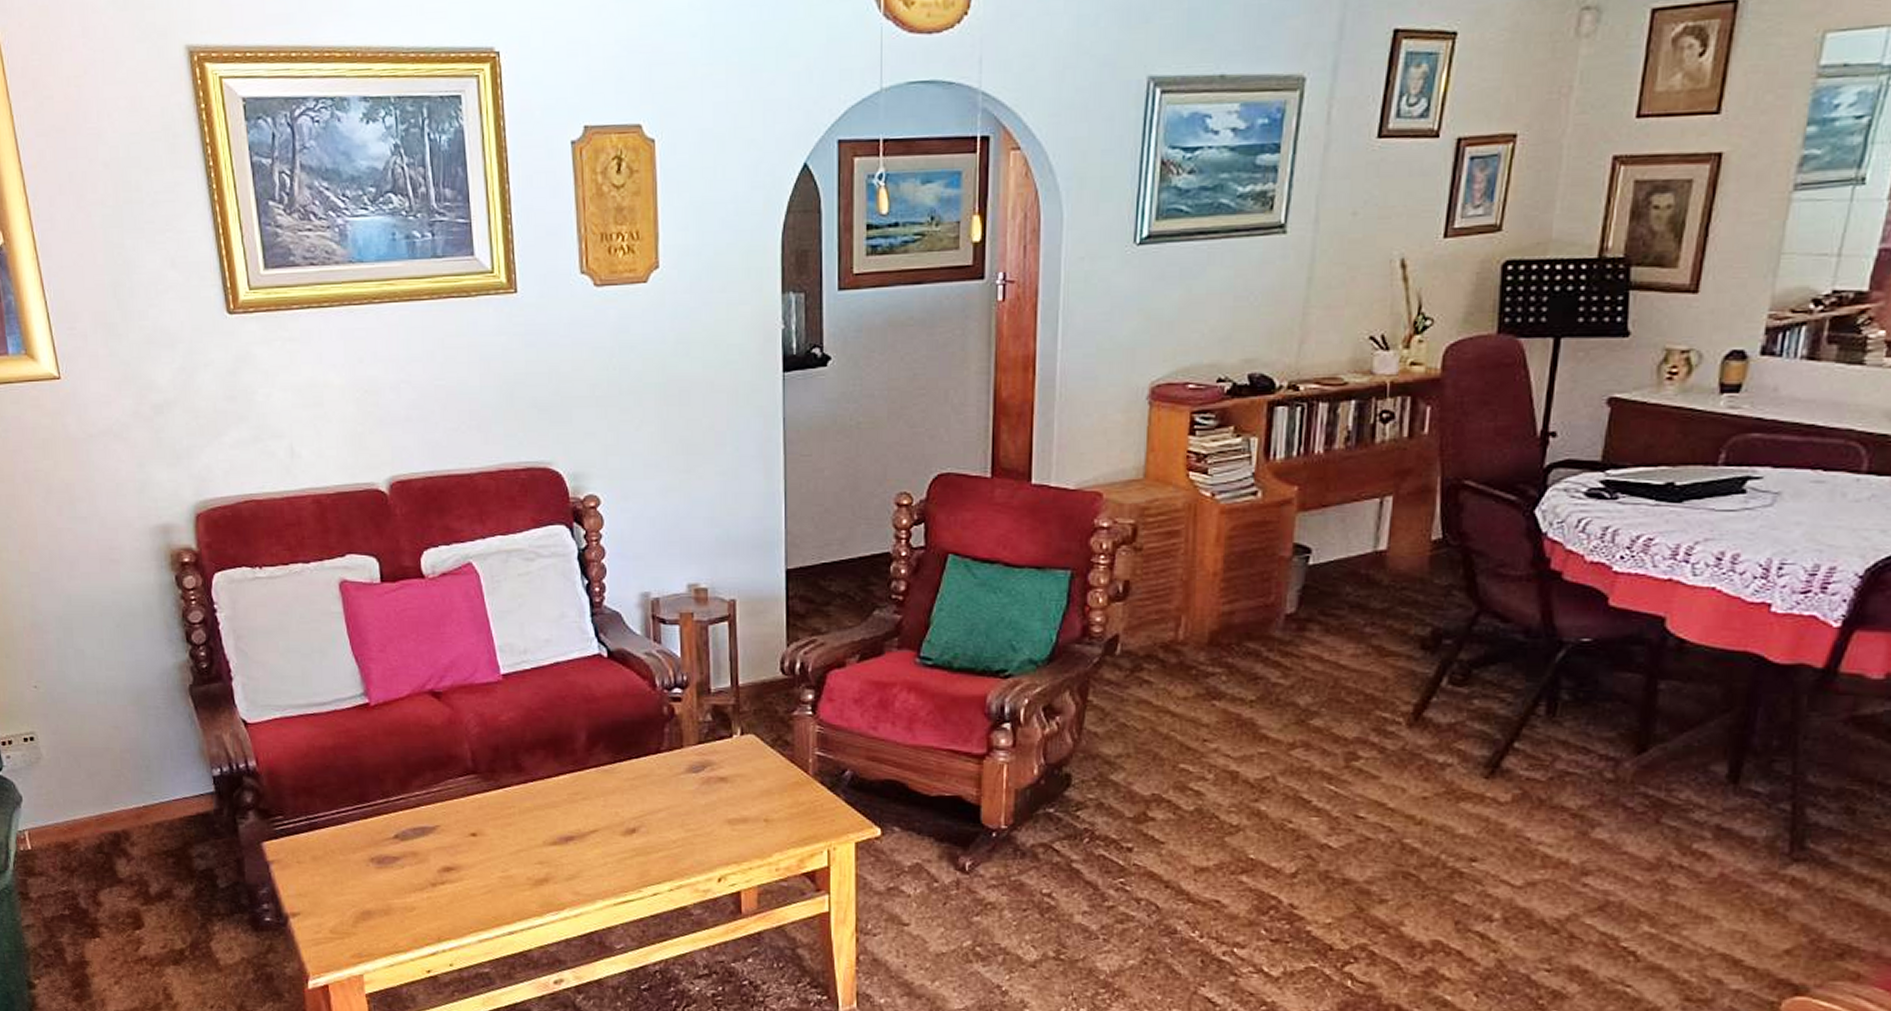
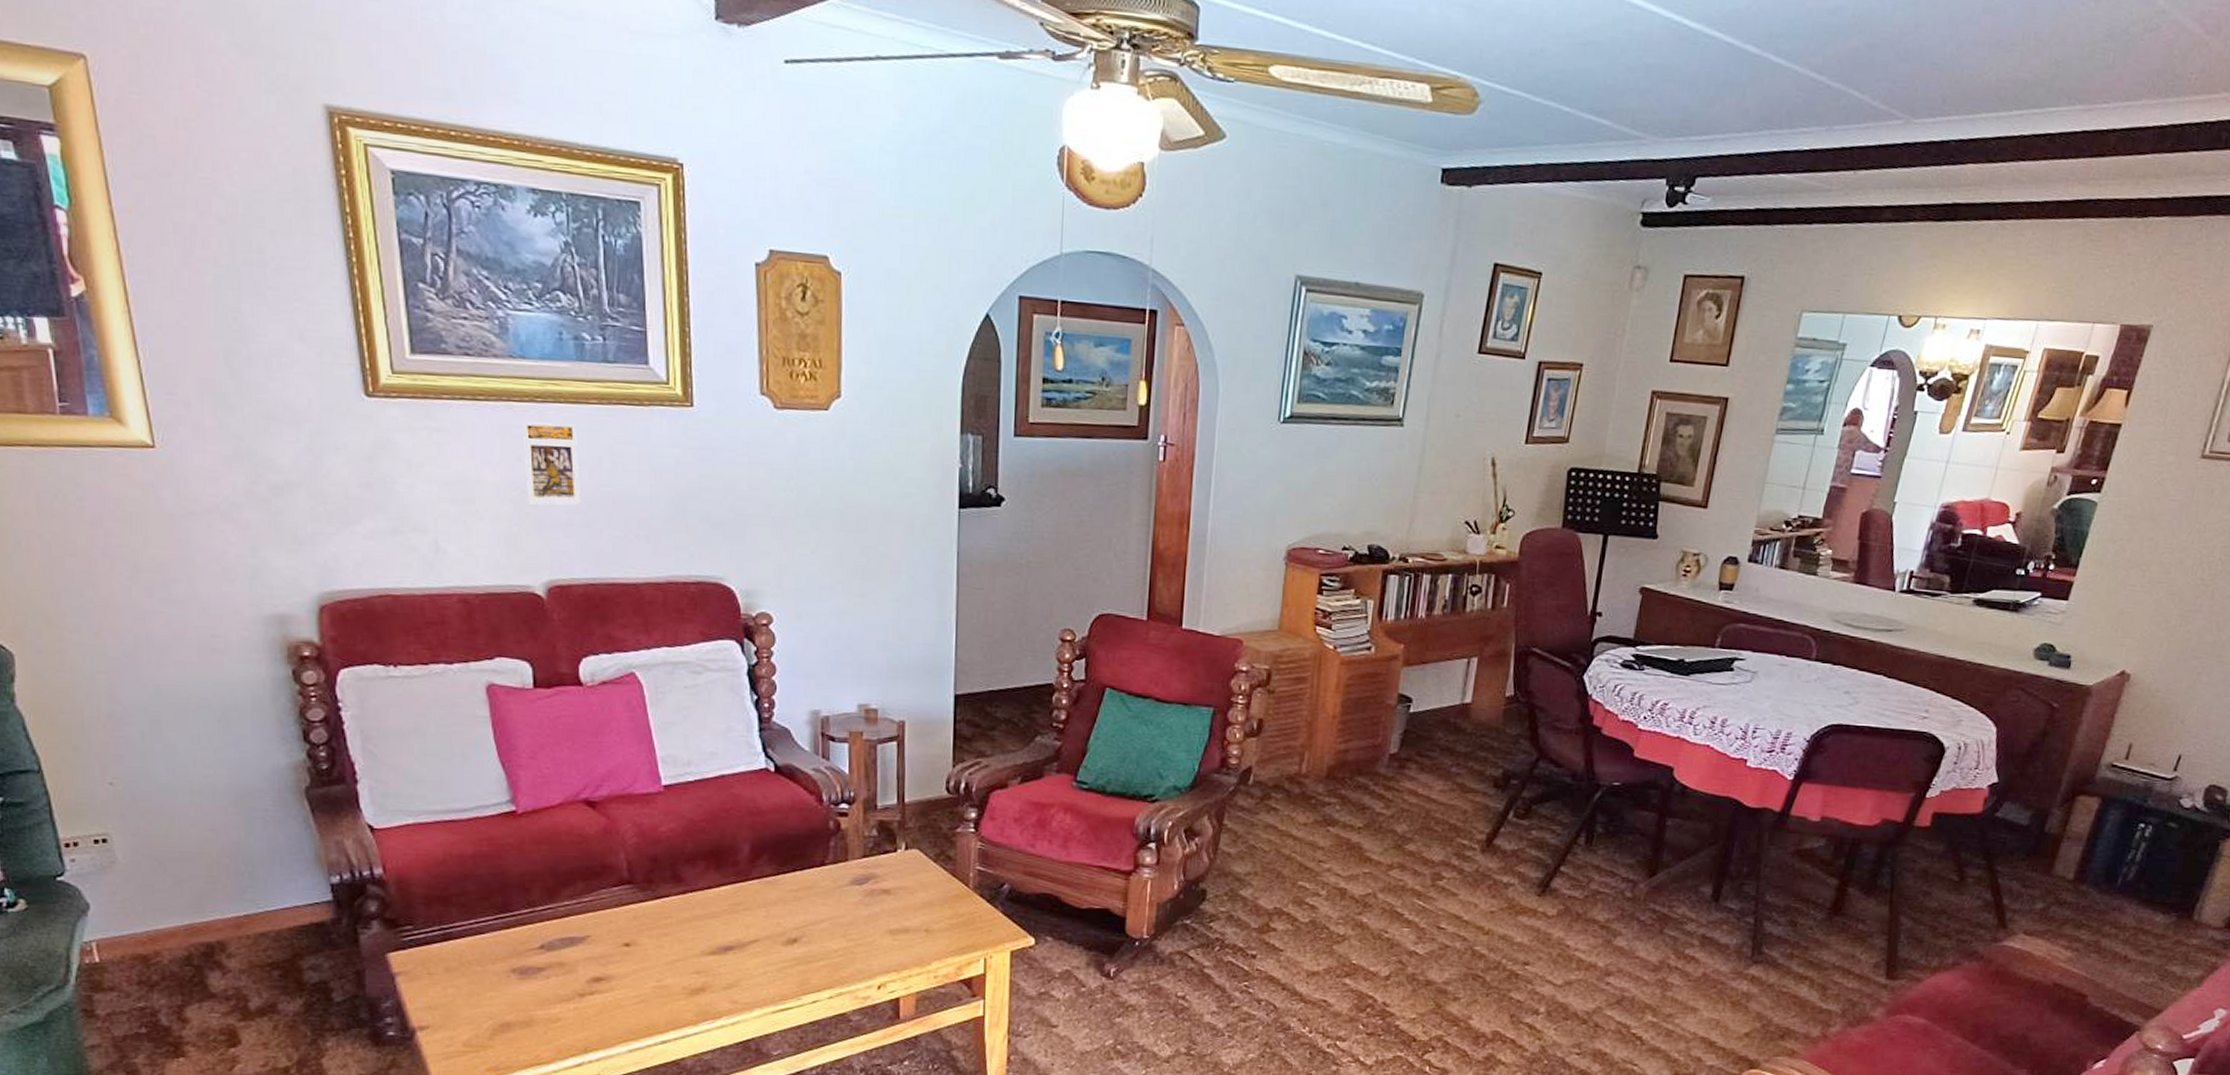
trading card display case: none [363,322,416,403] -> present [522,421,580,505]

